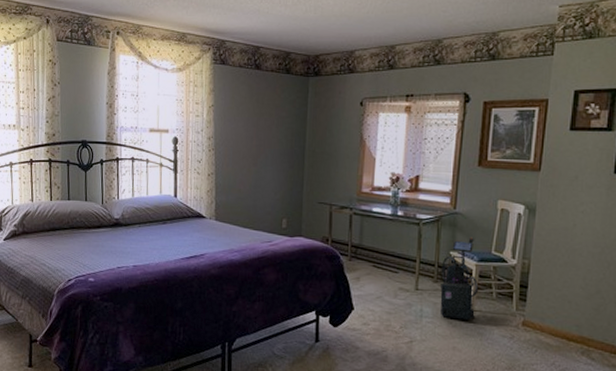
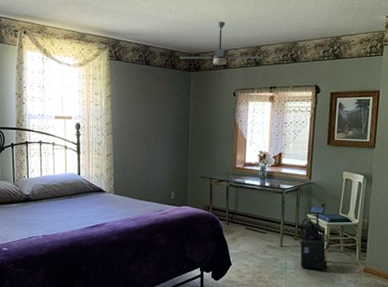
ceiling fan: none [295,17,396,69] -> present [179,22,261,66]

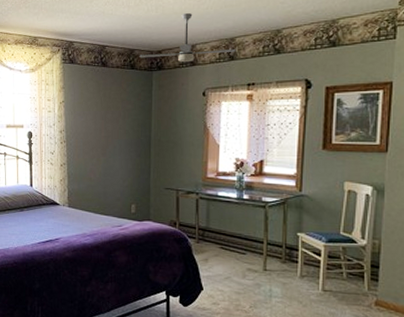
vacuum cleaner: present [300,202,330,270] -> none [289,218,328,300]

